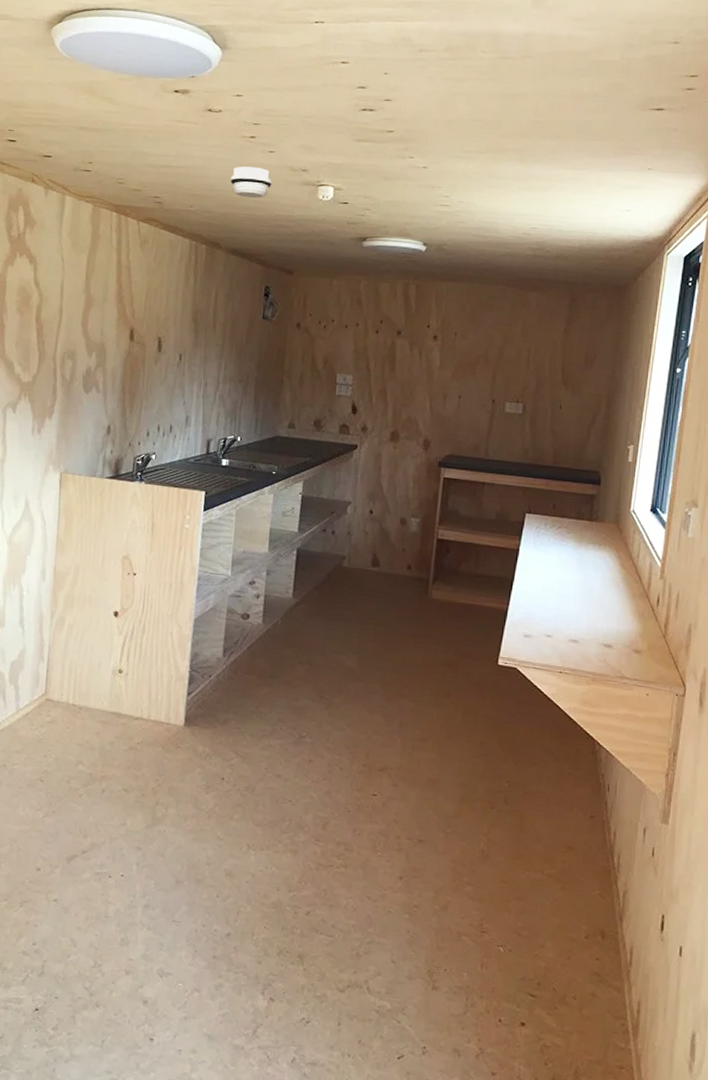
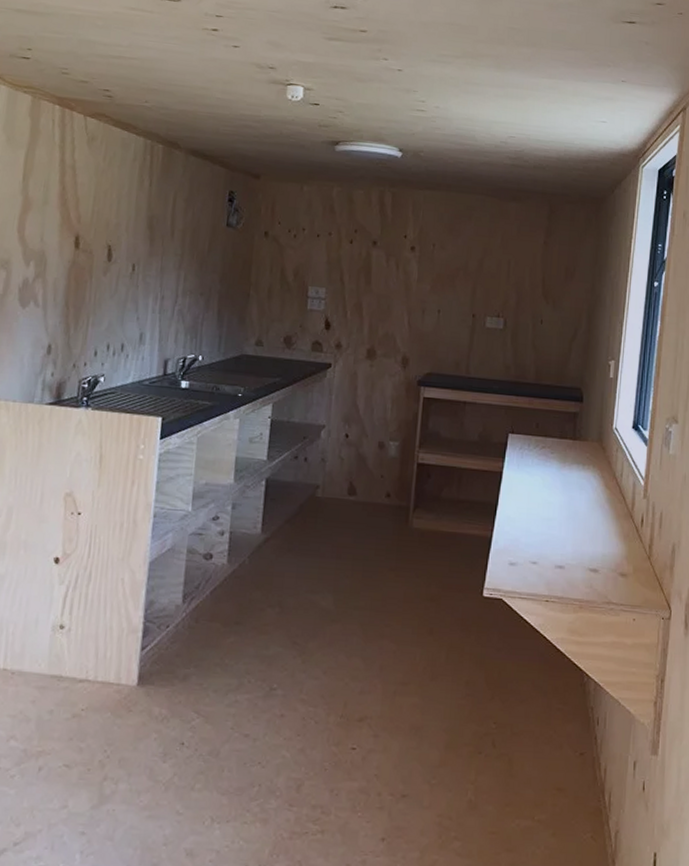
smoke detector: present [230,166,273,199] -> none [190,60,237,97]

